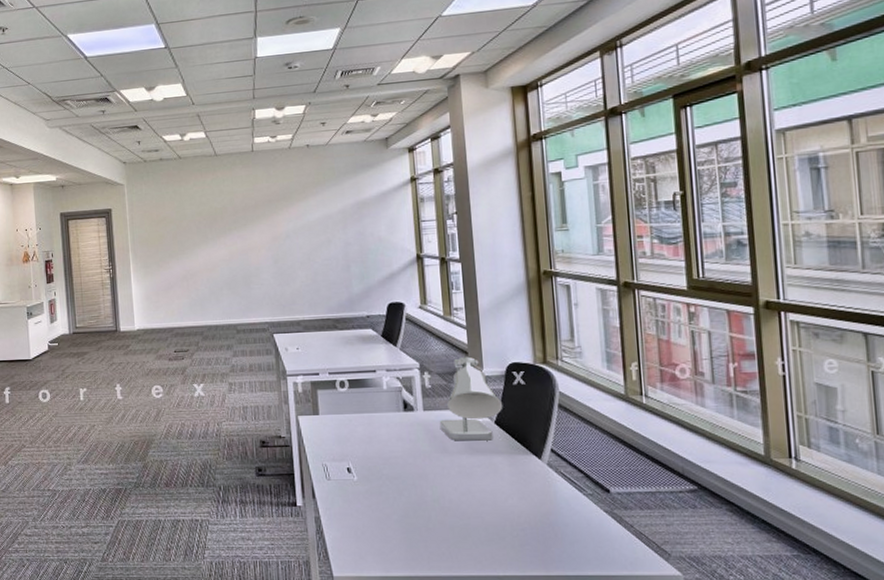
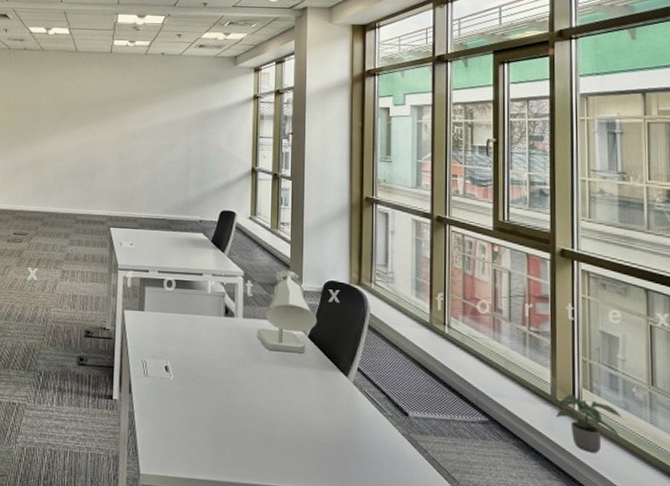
potted plant: none [772,453,845,510] -> present [556,394,621,453]

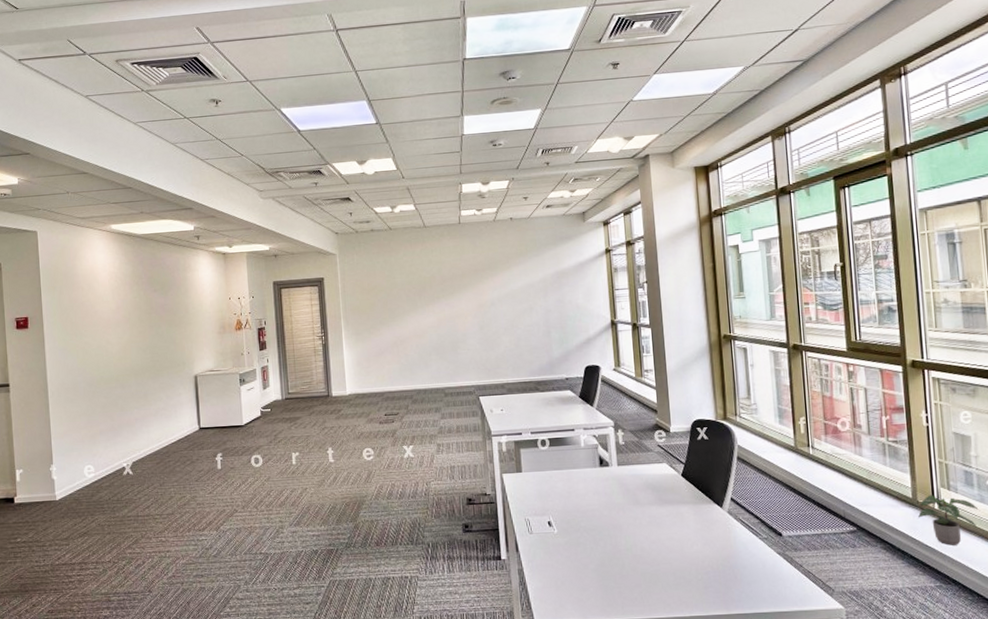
desk lamp: present [256,270,318,354] -> none [632,414,689,493]

